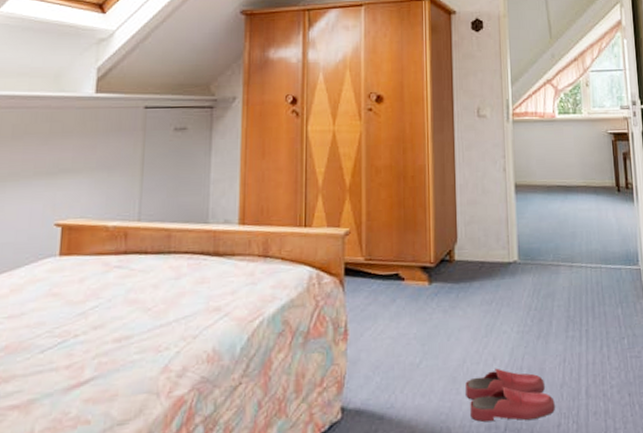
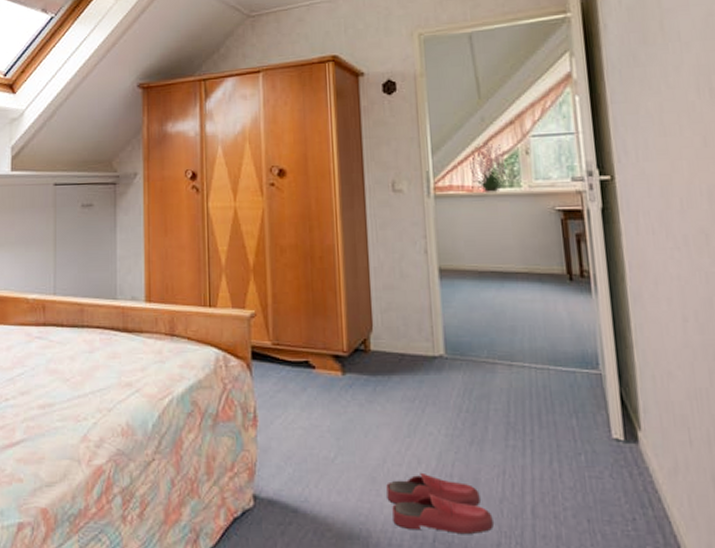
flowering plant: none [542,73,572,119] -> present [469,139,508,194]

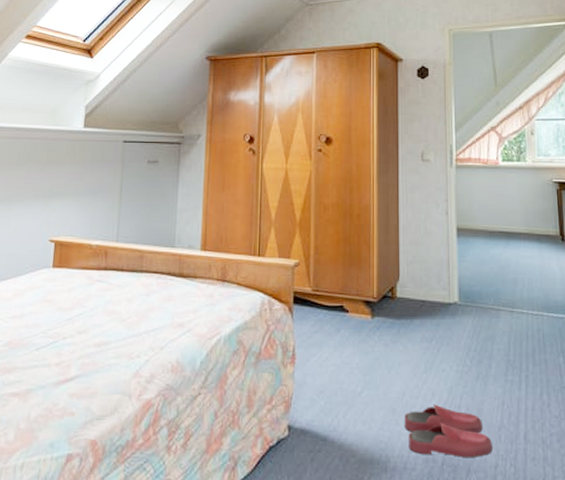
flowering plant: present [469,139,508,194] -> none [486,121,516,166]

